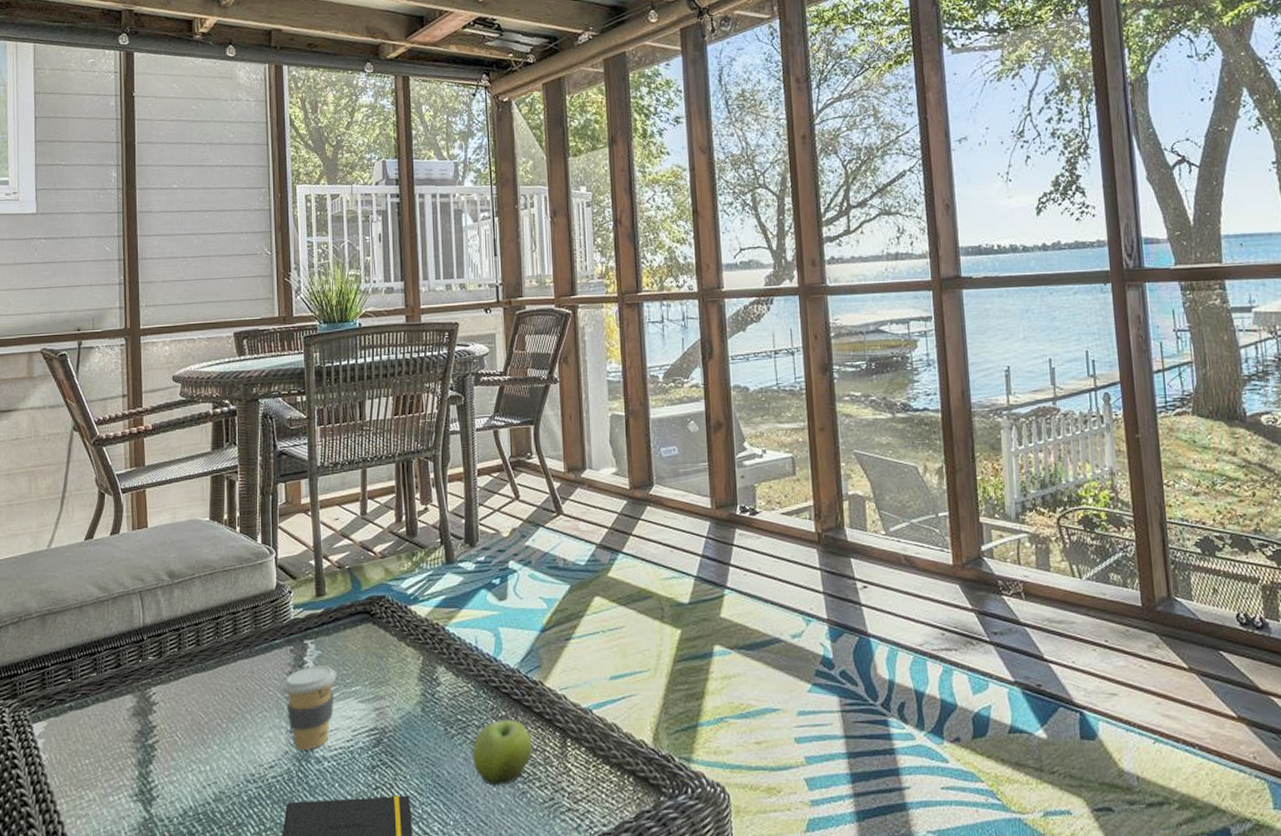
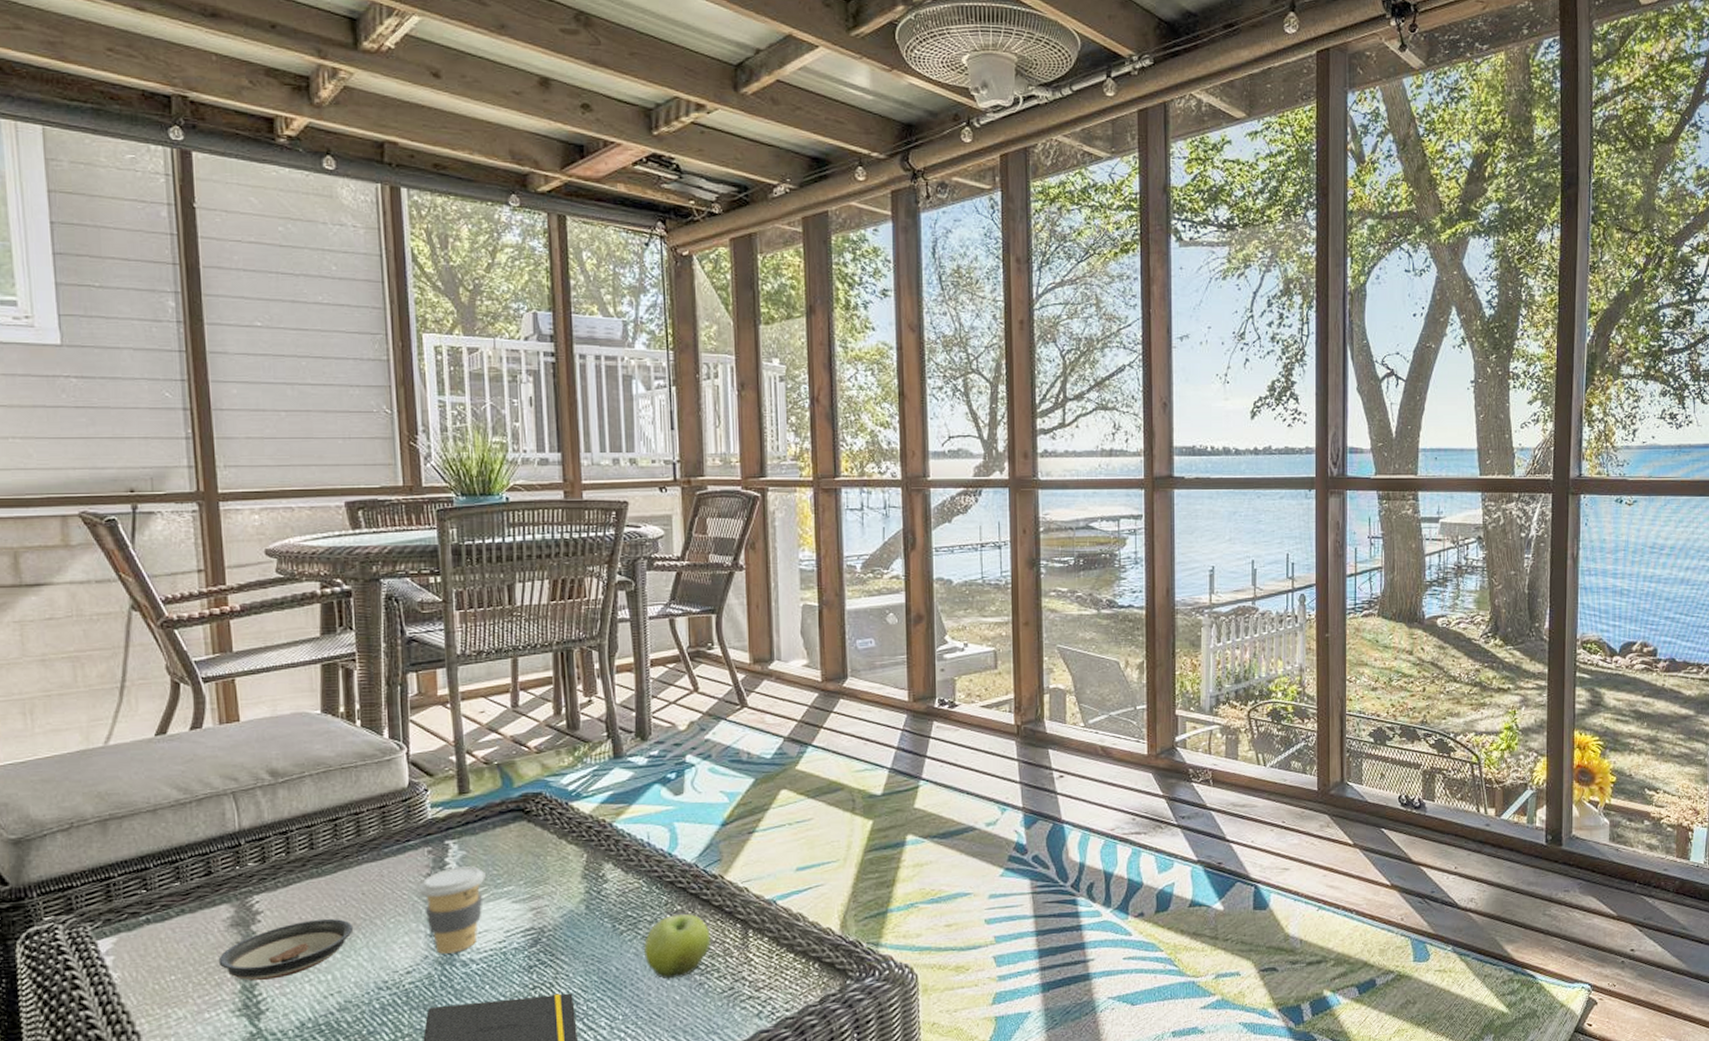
saucer: none [122,711,229,767] -> present [218,918,354,981]

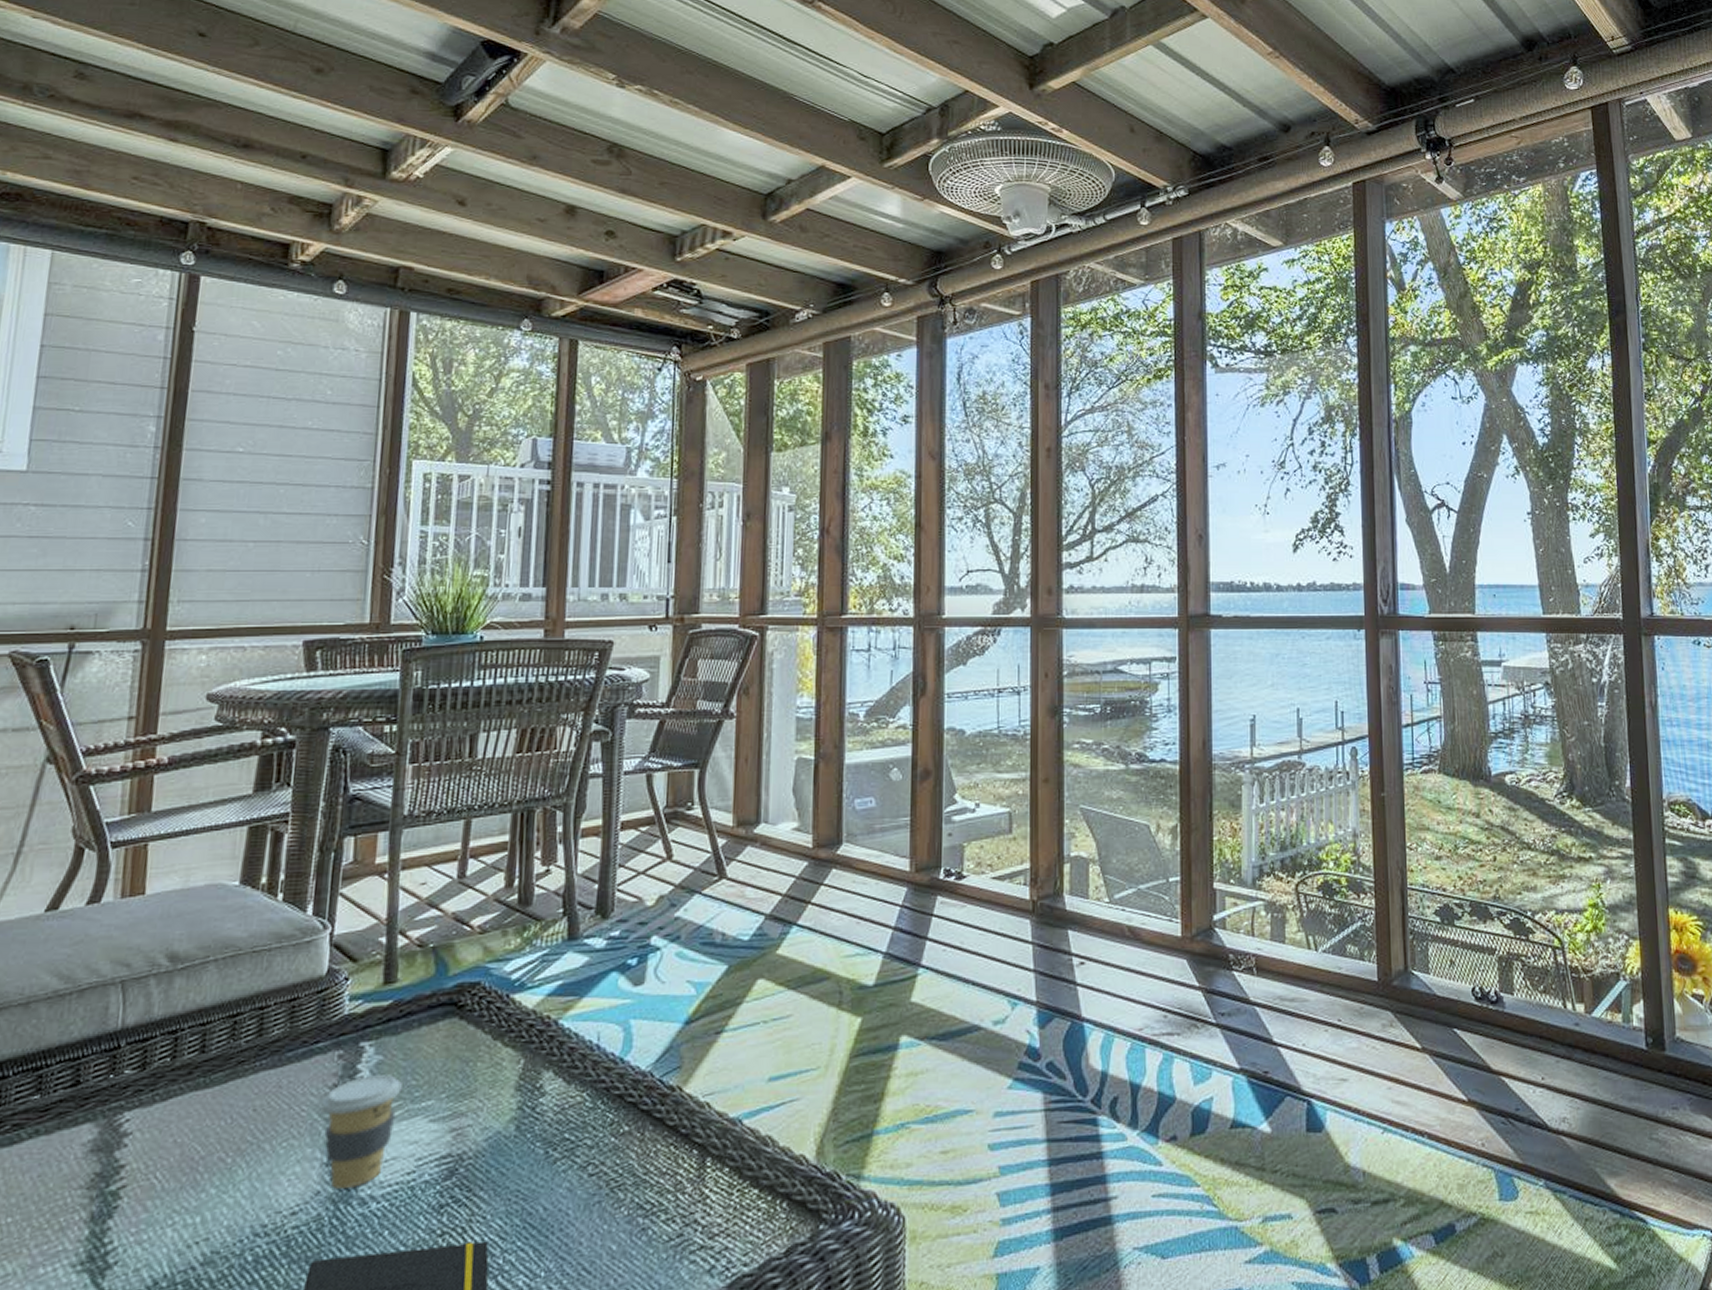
saucer: present [218,918,354,981] -> none [67,1142,237,1224]
fruit: present [644,914,711,979] -> none [579,1137,661,1223]

